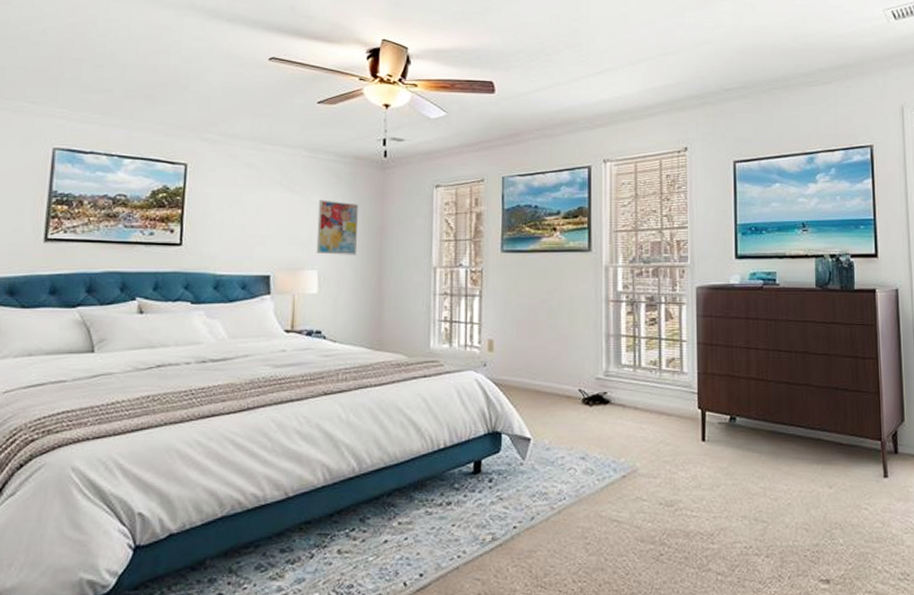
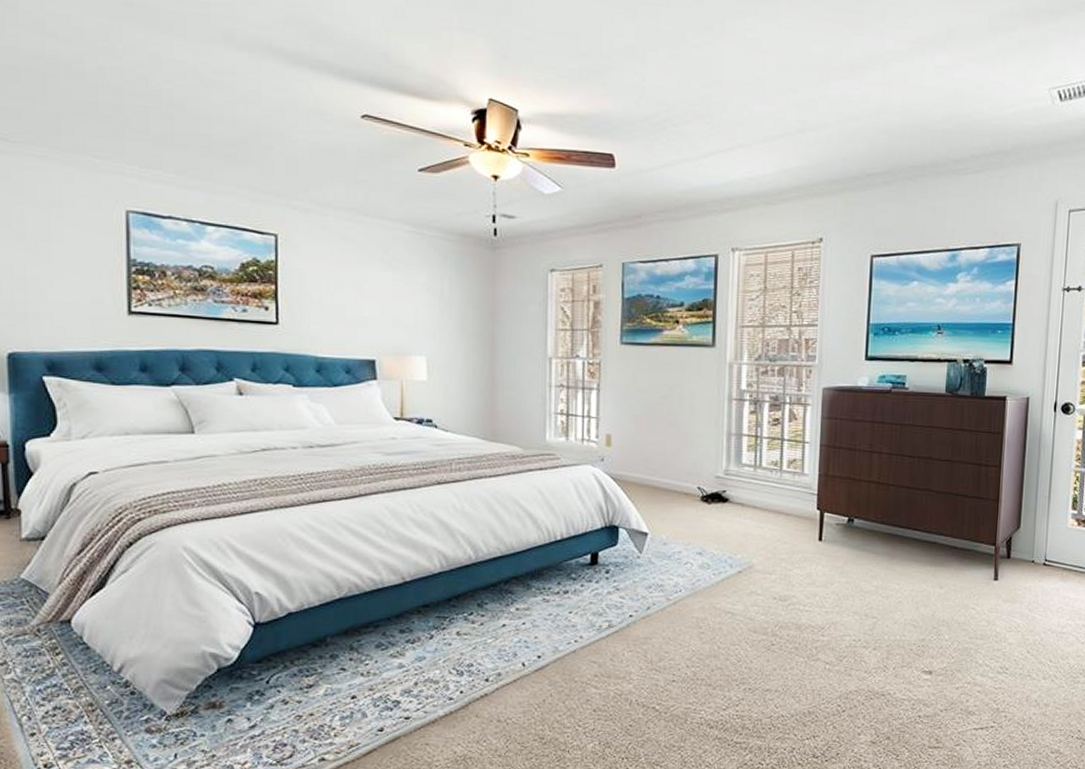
wall art: present [316,199,358,255] -> none [424,280,467,342]

